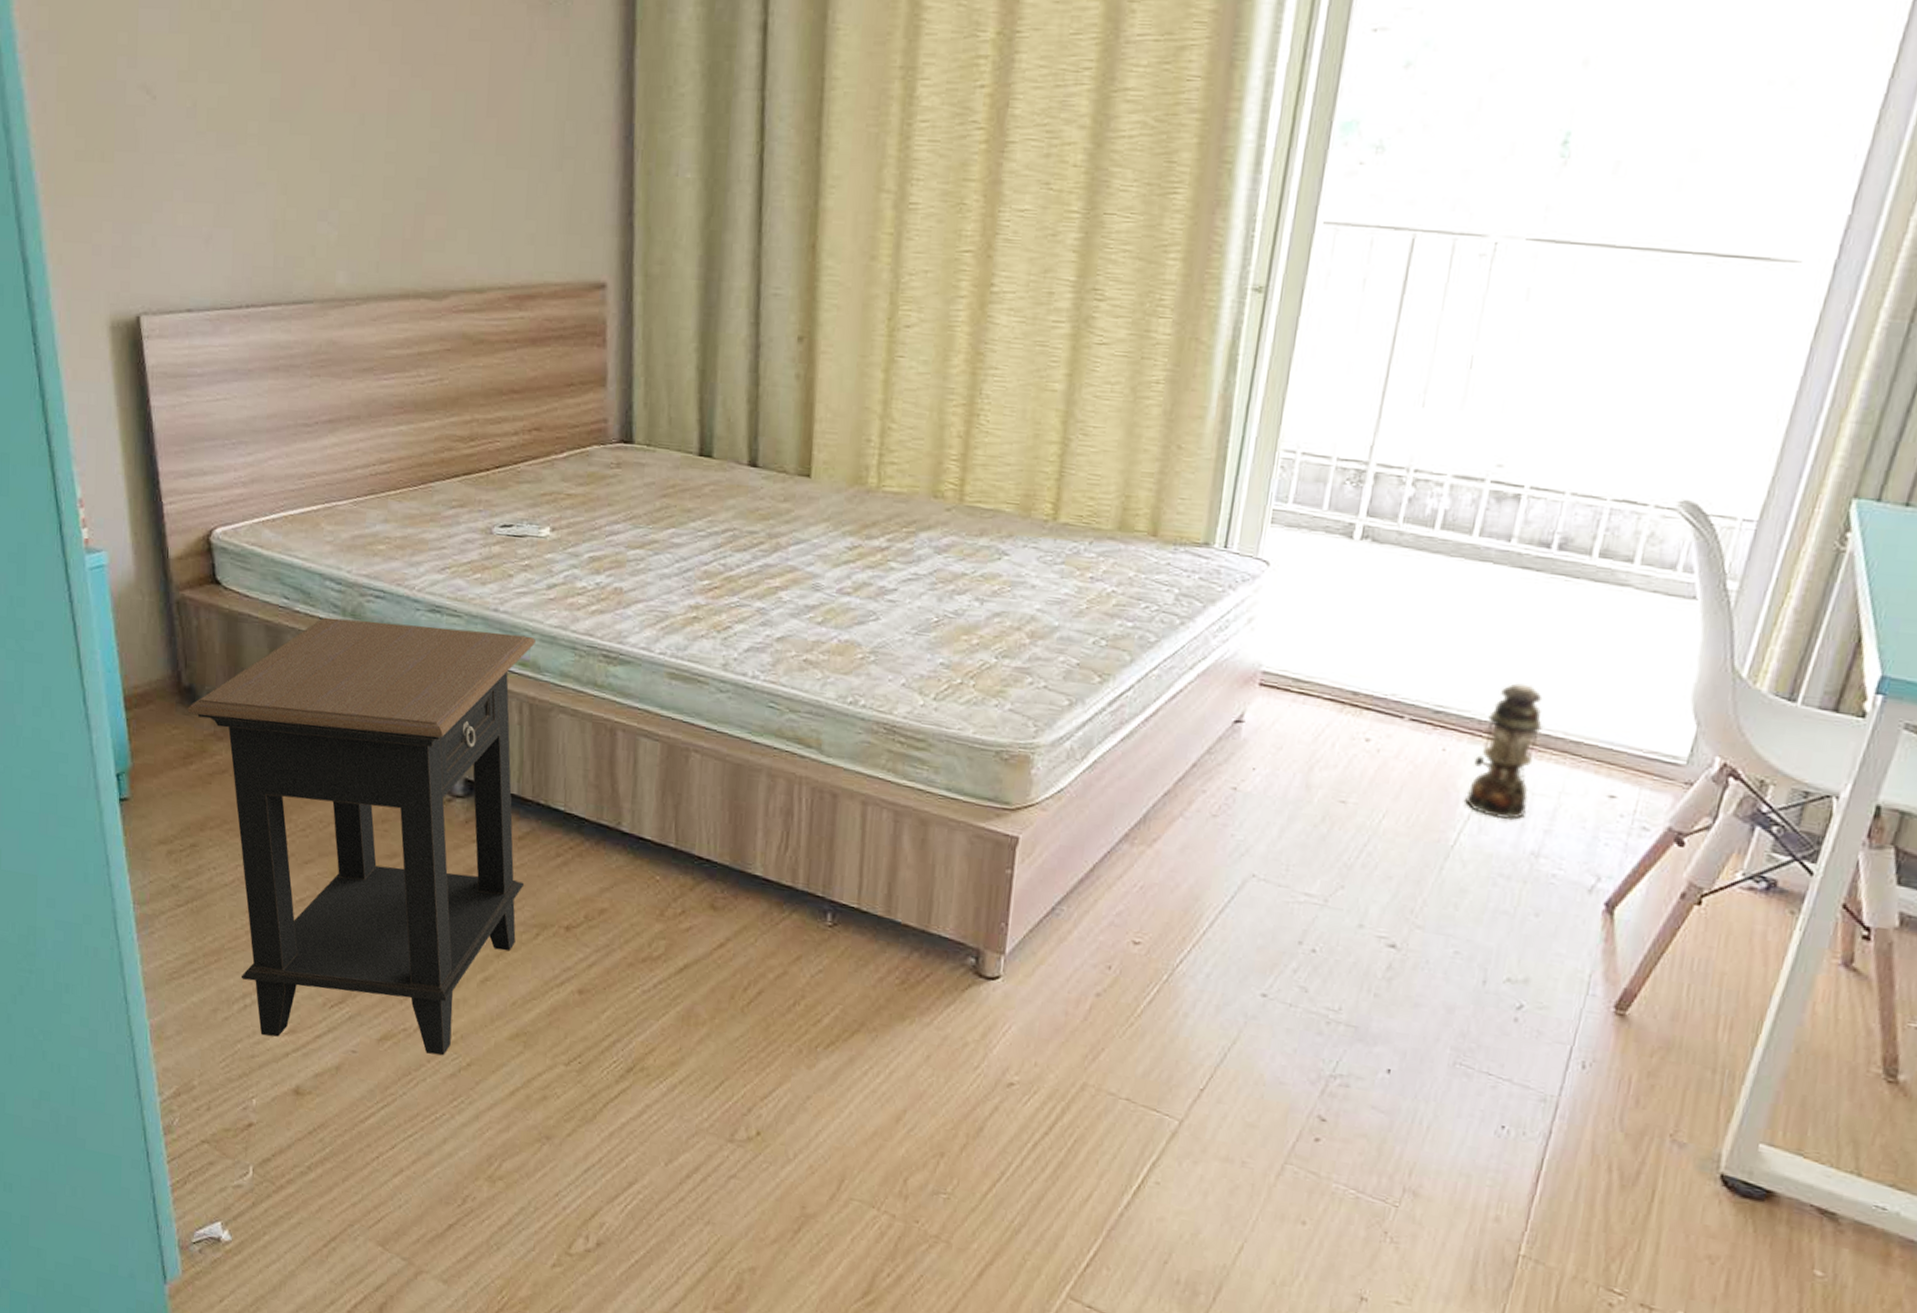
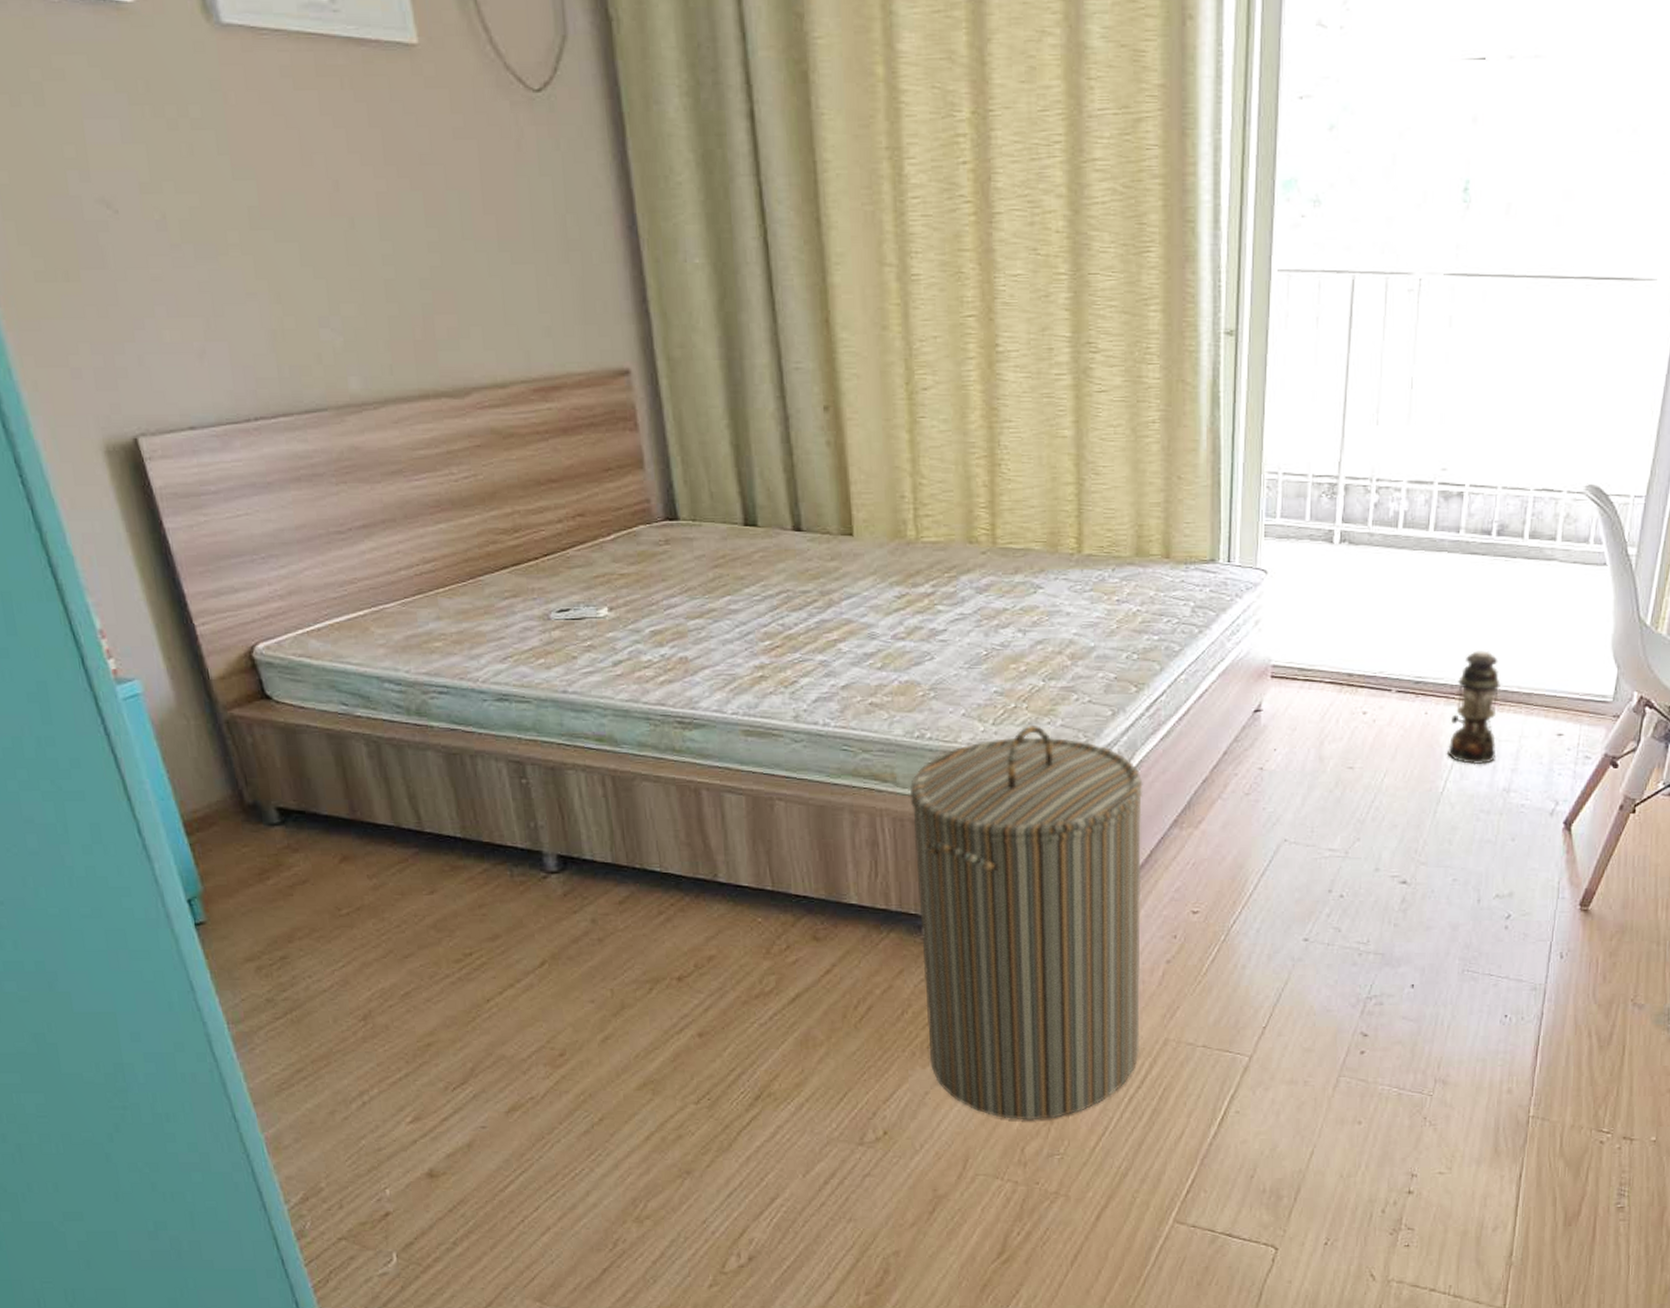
side table: present [187,617,535,1056] -> none [255,712,631,1128]
laundry hamper: none [817,705,1095,1152] -> present [909,726,1143,1120]

